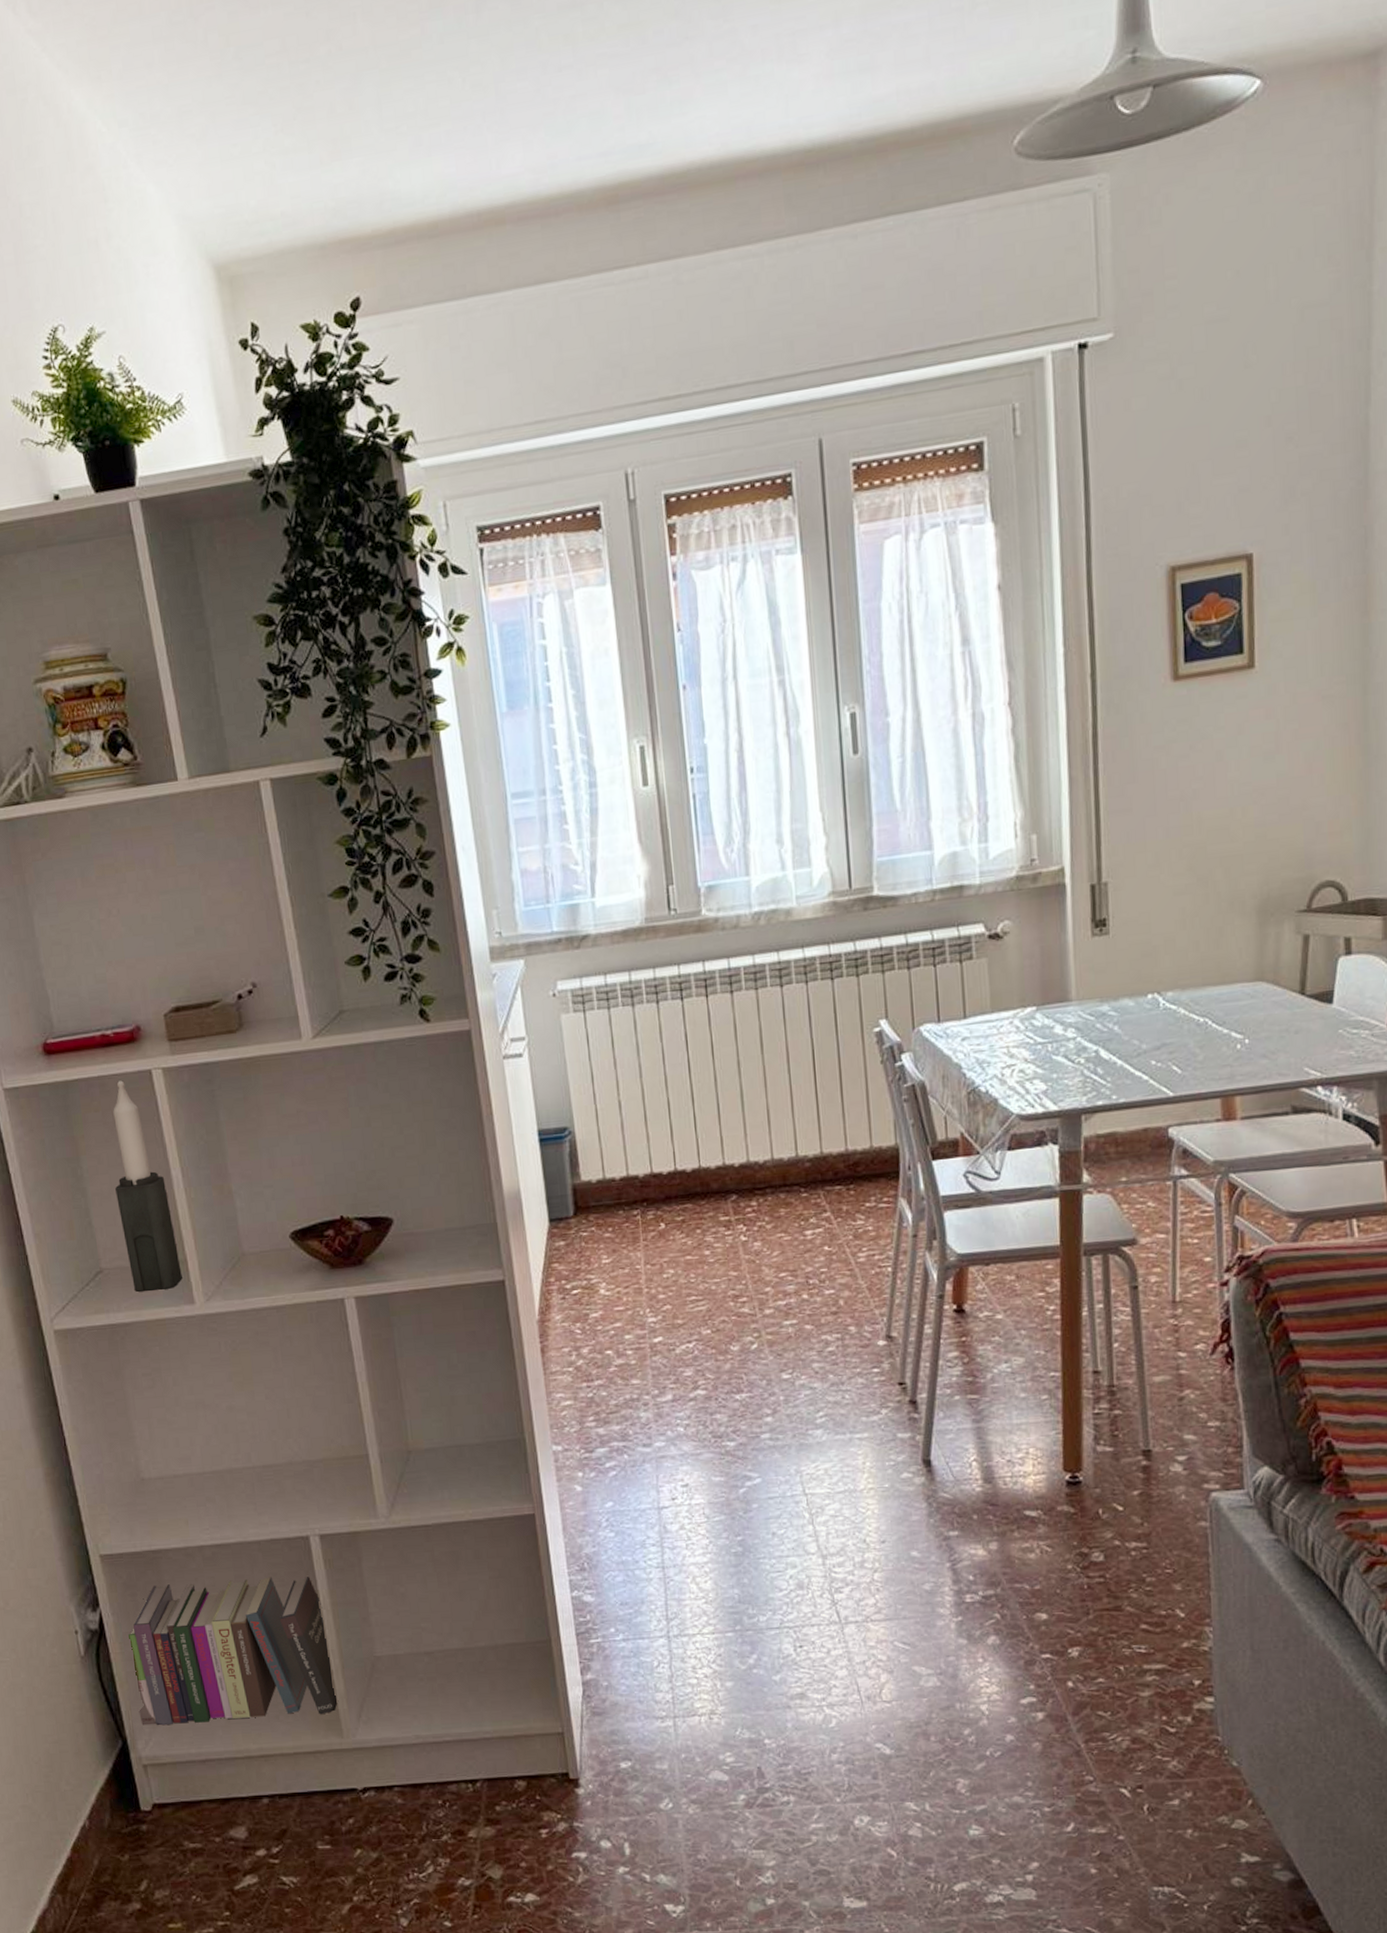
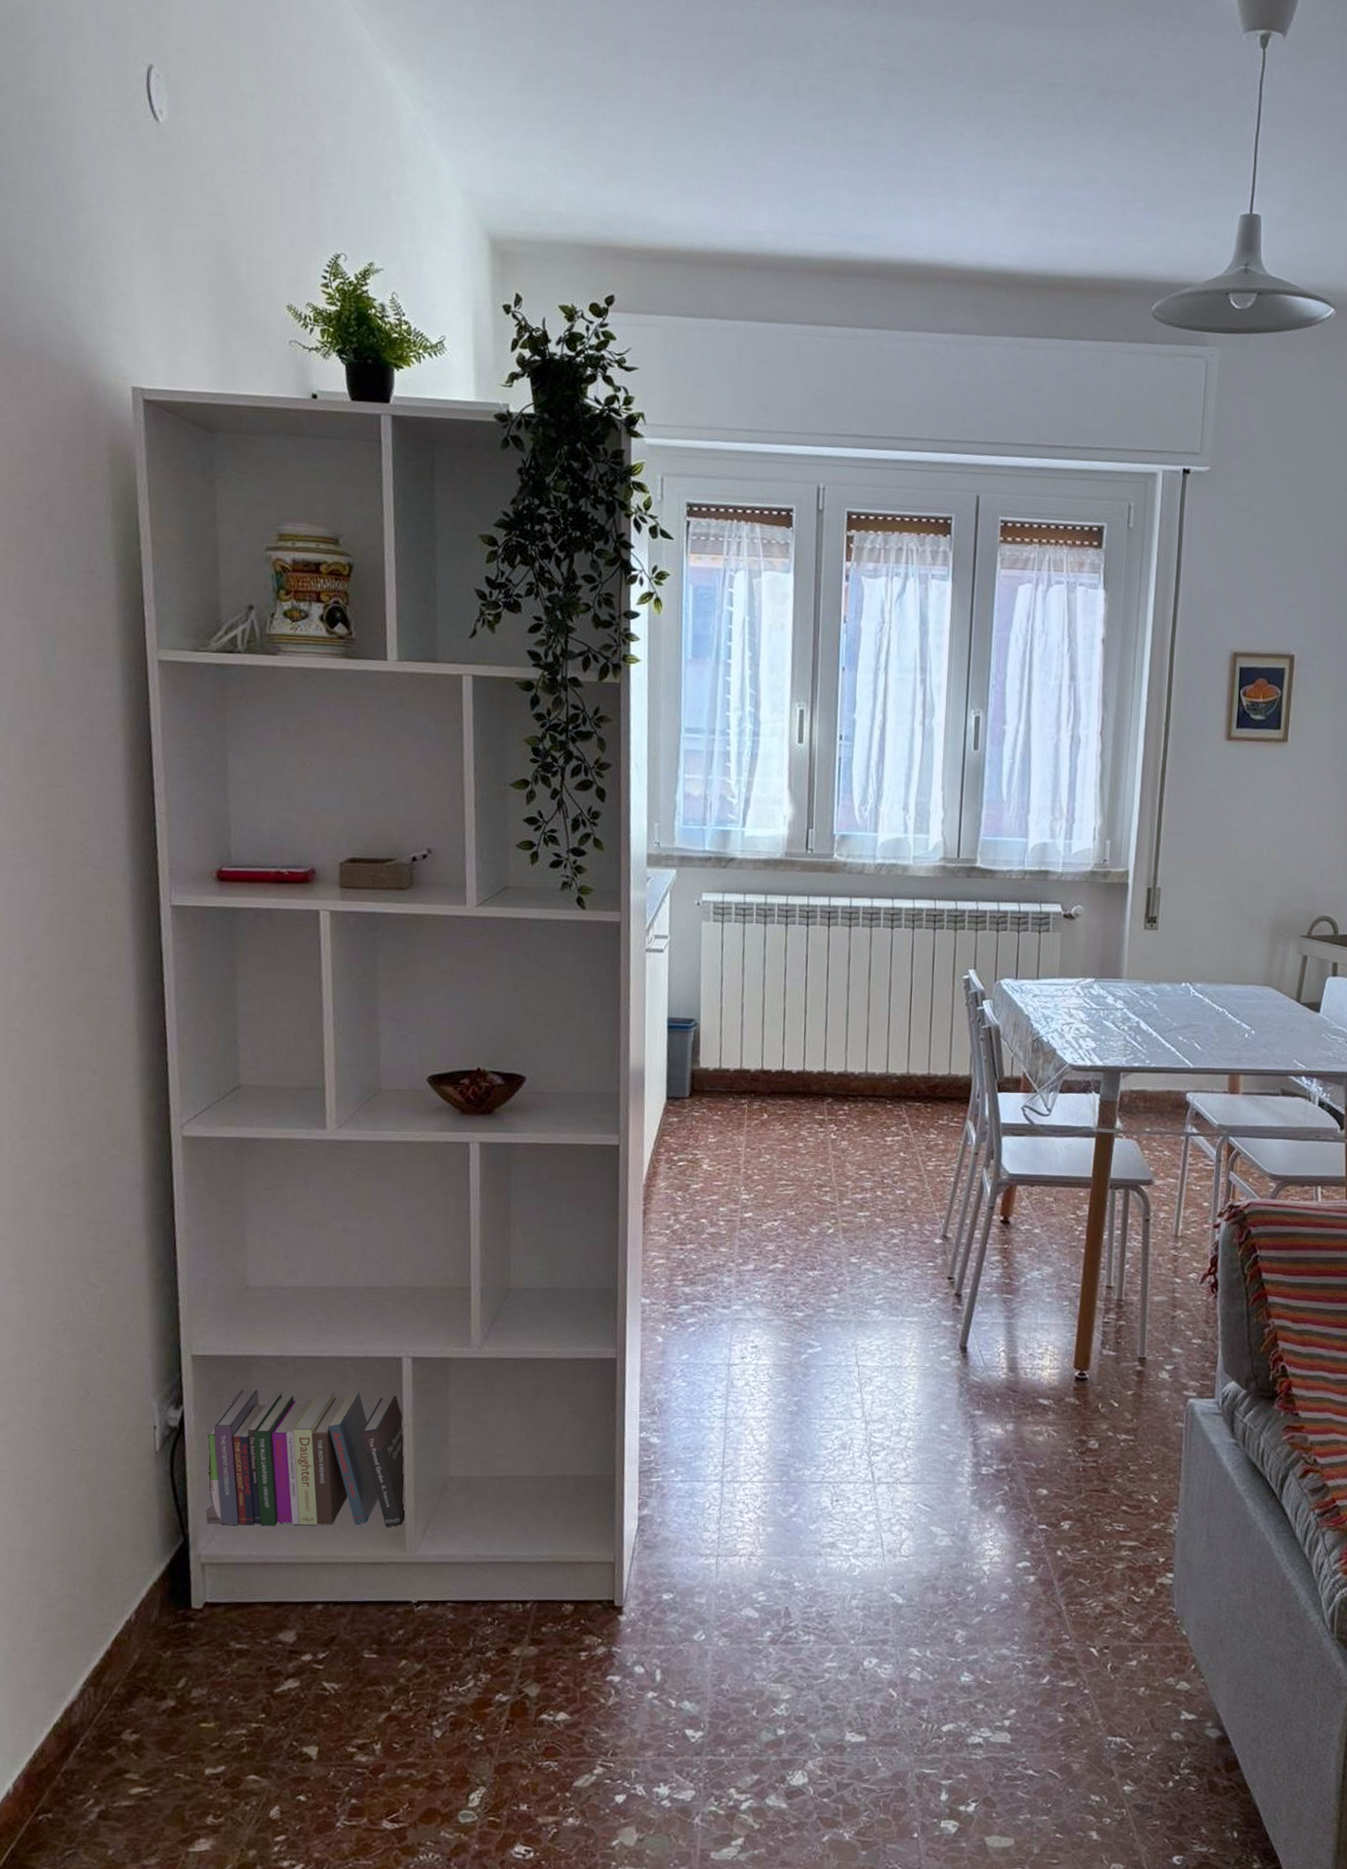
candle: present [113,1080,183,1293] -> none [266,915,318,1112]

